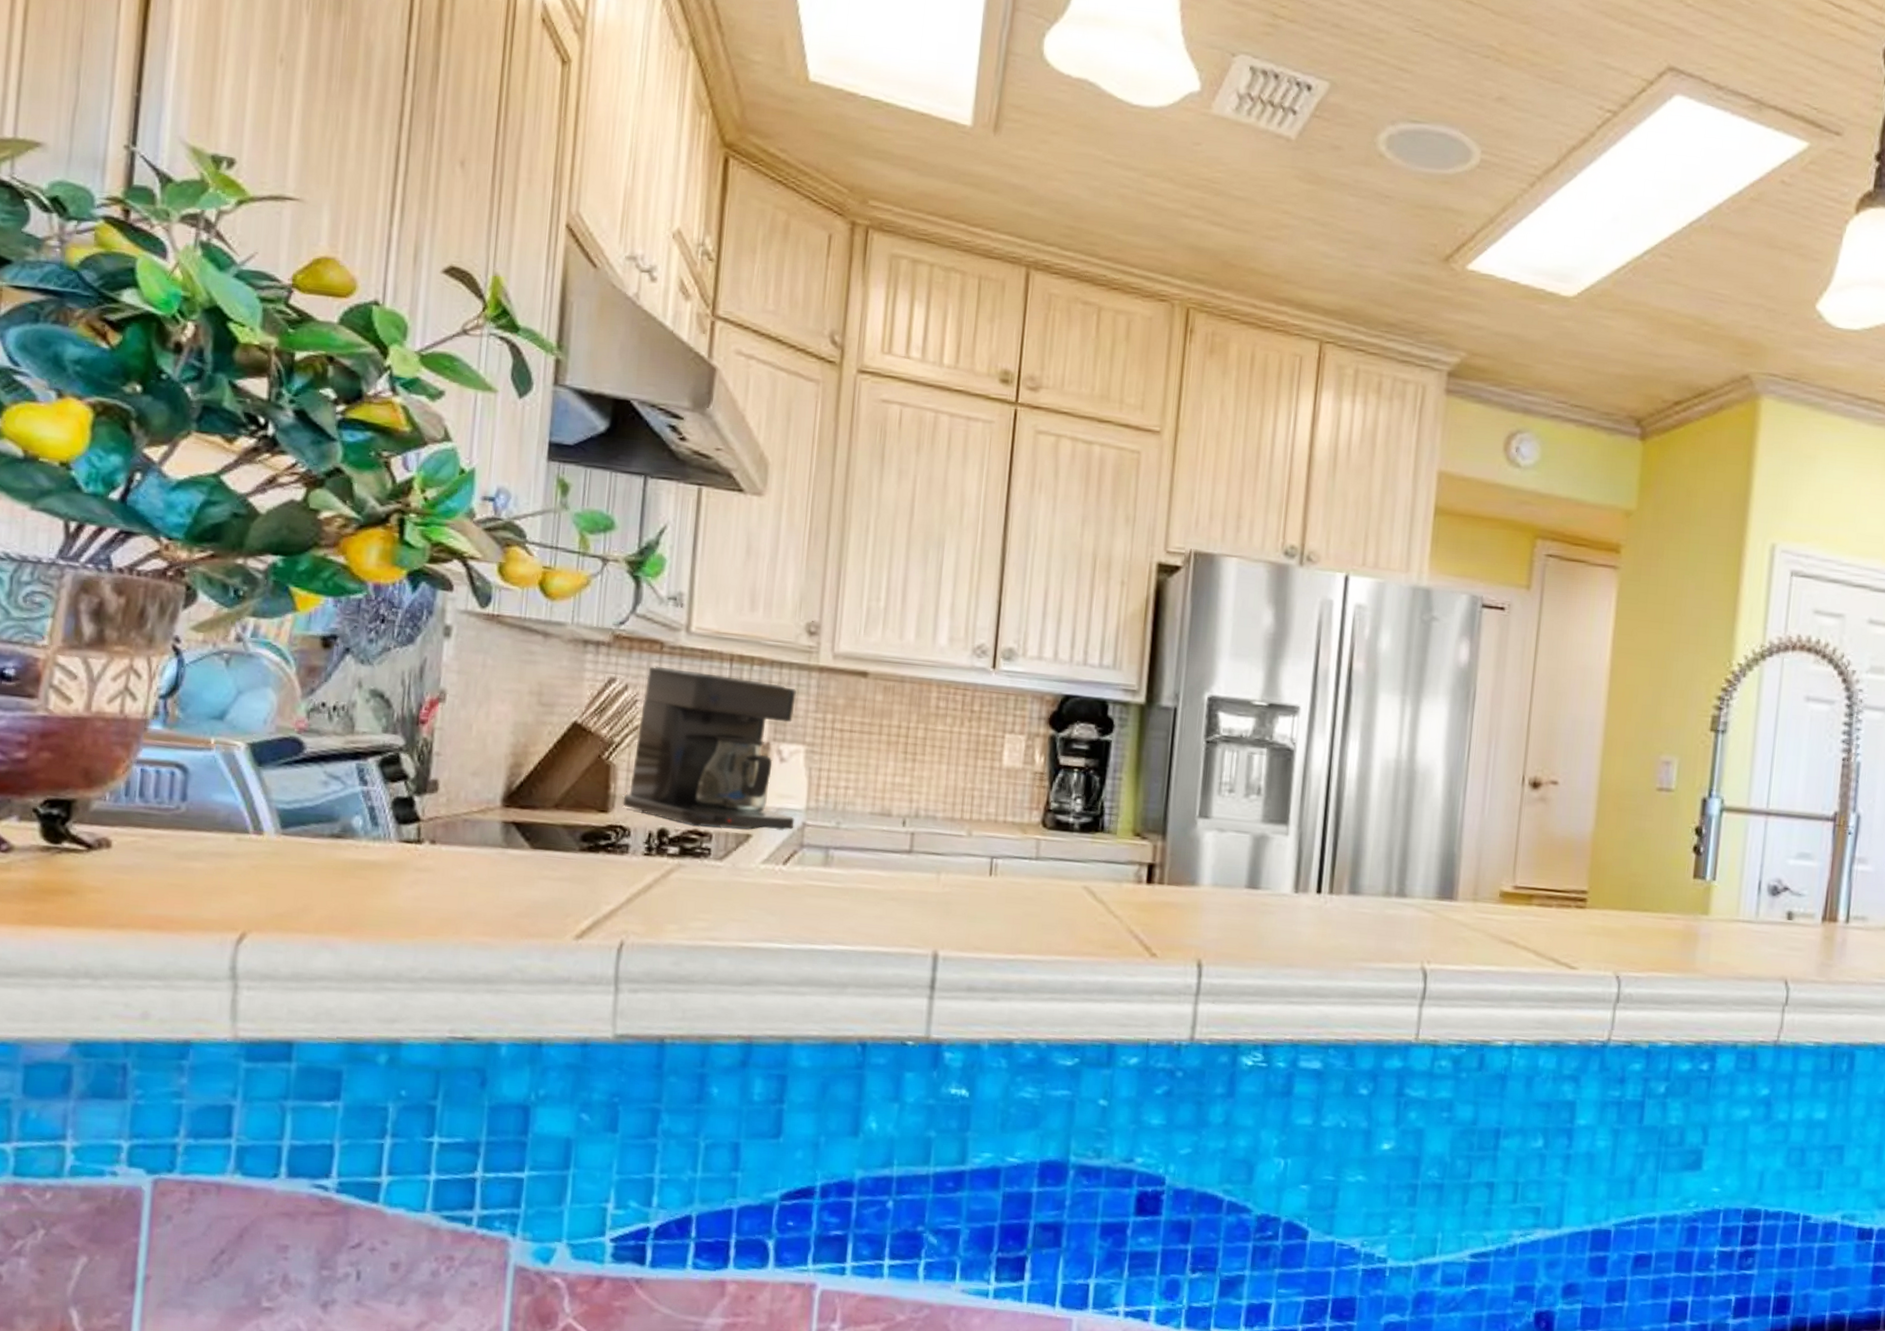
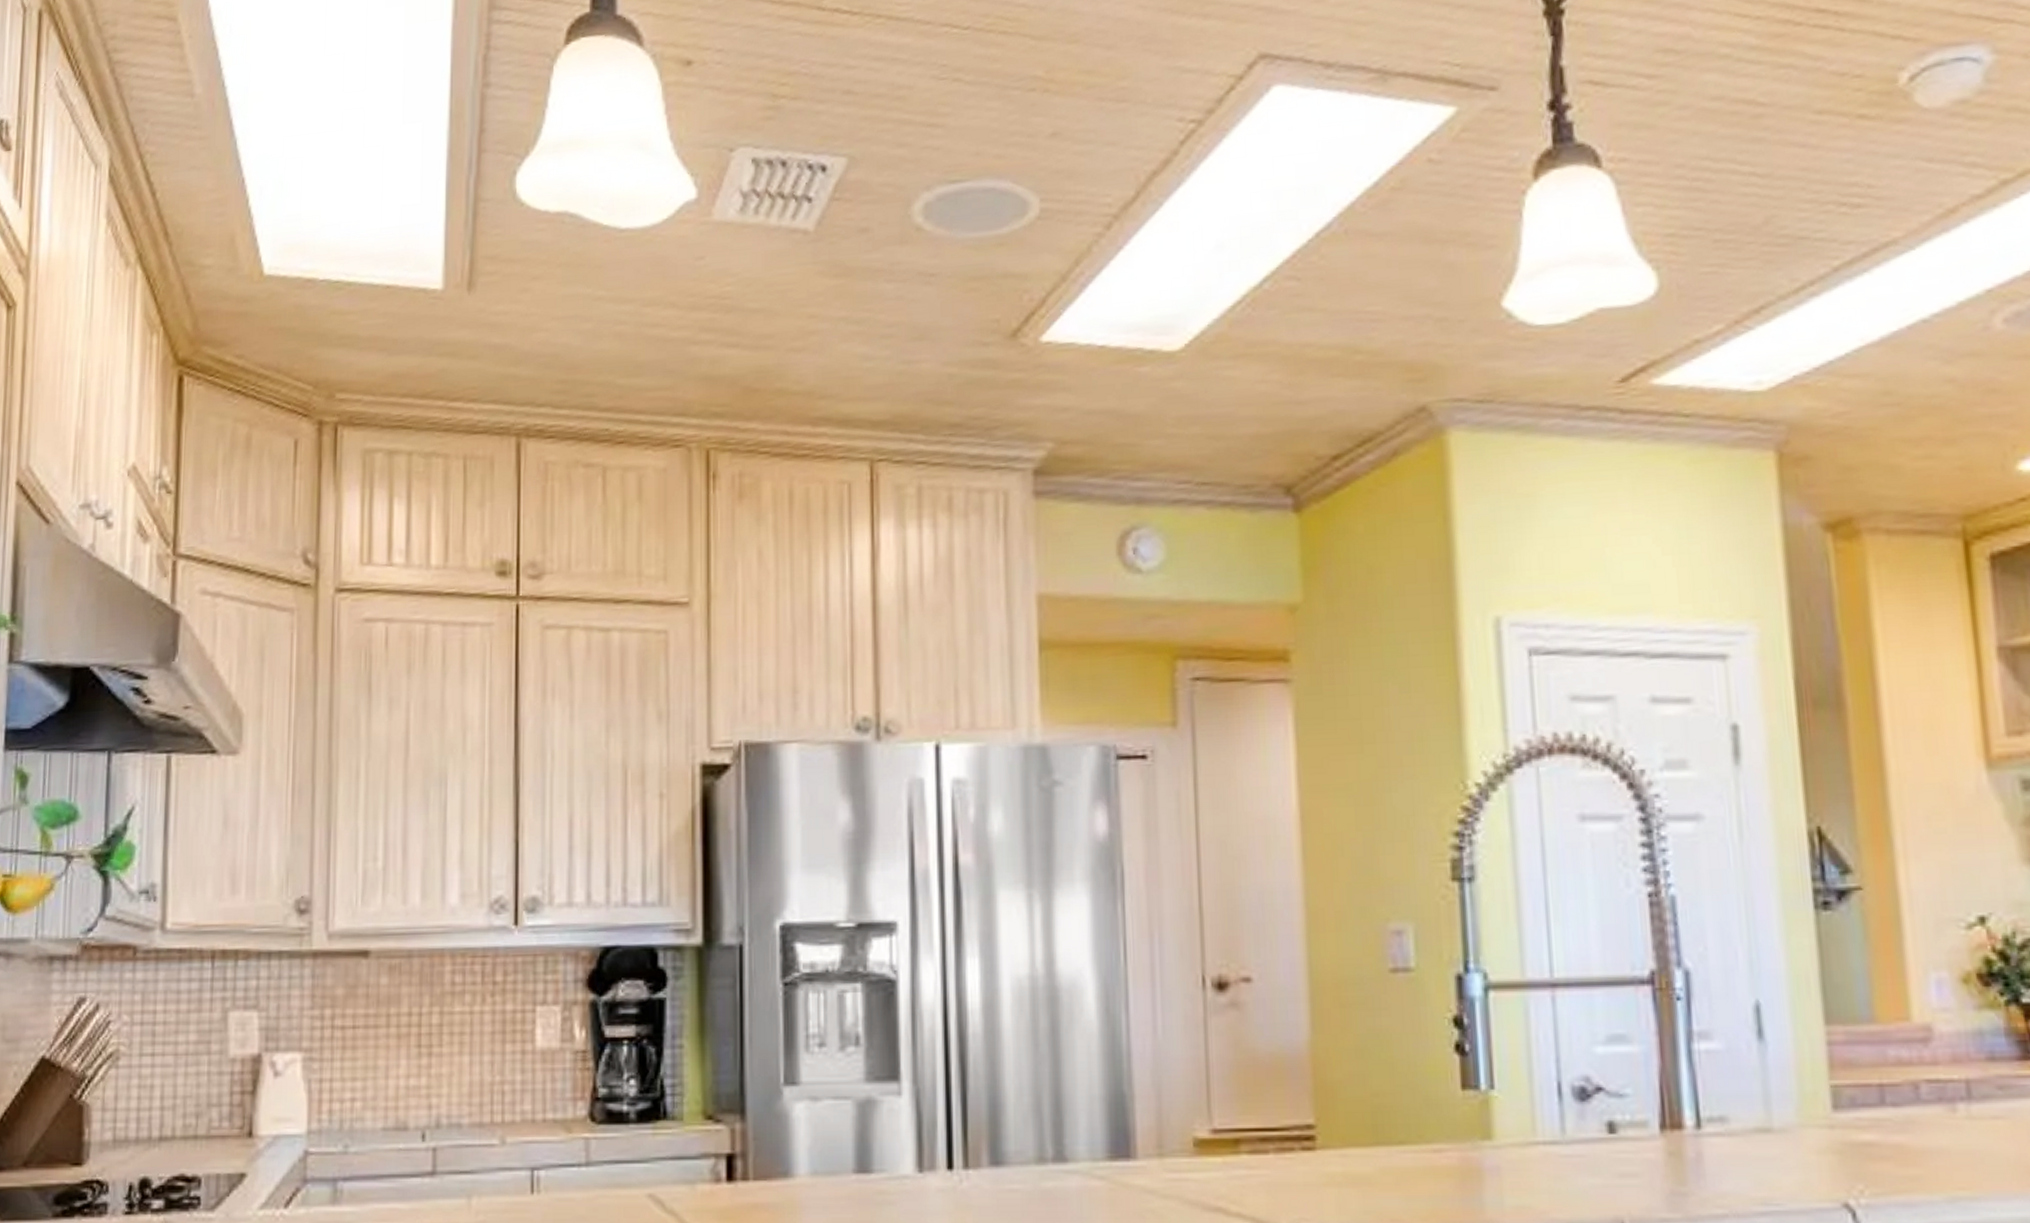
coffee maker: present [623,666,797,831] -> none [98,976,295,1169]

